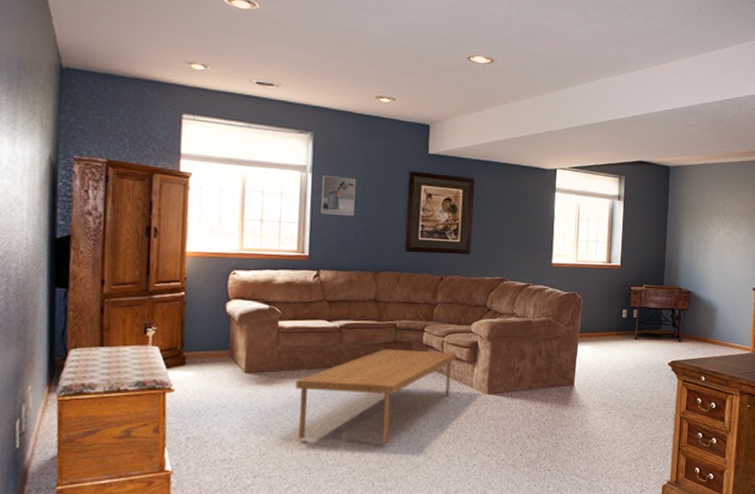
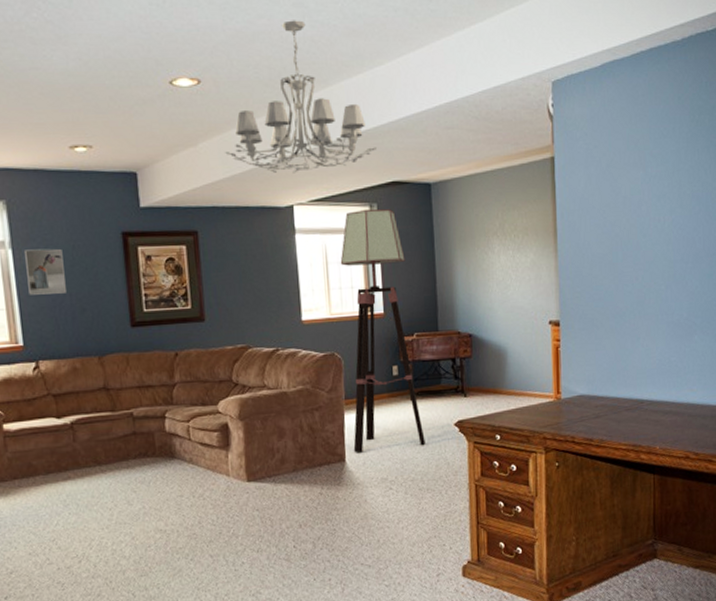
coffee table: present [295,349,458,445] -> none [32,438,207,553]
chandelier: none [506,25,630,144] -> present [225,20,377,174]
floor lamp: none [582,180,643,379] -> present [340,209,425,453]

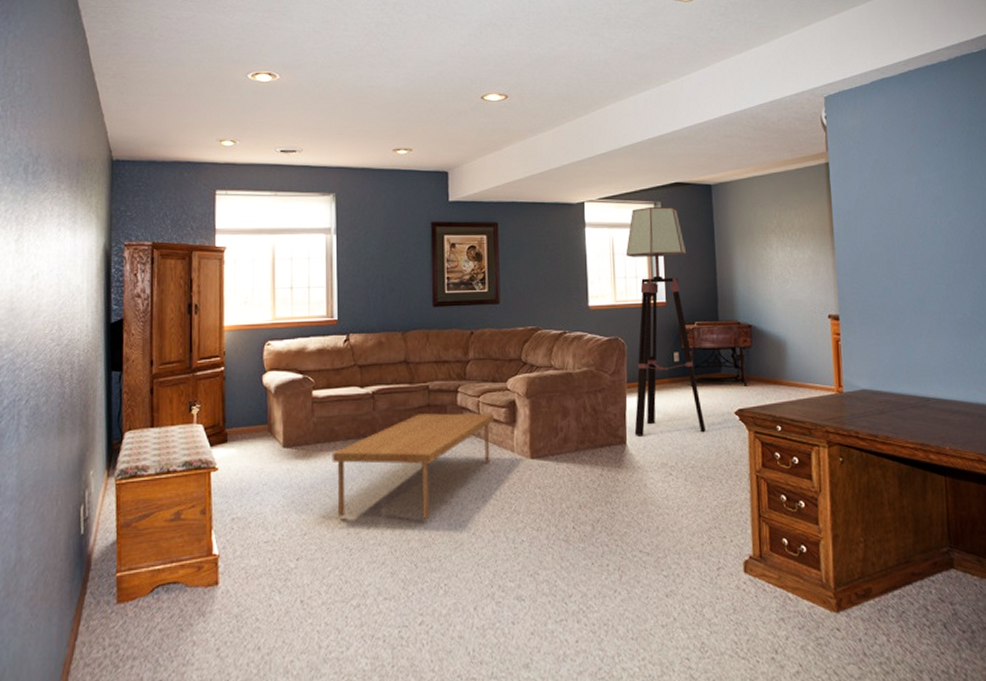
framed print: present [23,248,66,295] -> none [346,235,379,275]
coffee table: none [32,438,207,553] -> present [332,413,495,520]
chandelier: present [225,20,377,174] -> none [526,47,661,174]

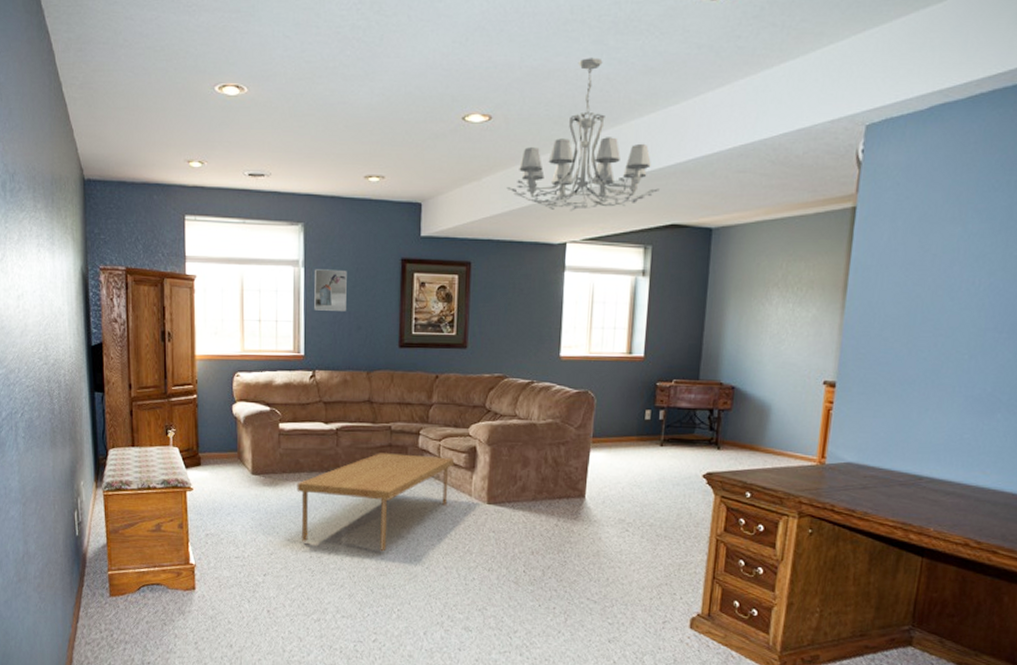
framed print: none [346,235,379,275] -> present [313,269,347,311]
chandelier: none [526,47,661,174] -> present [507,57,659,211]
floor lamp: present [625,207,706,436] -> none [594,252,674,492]

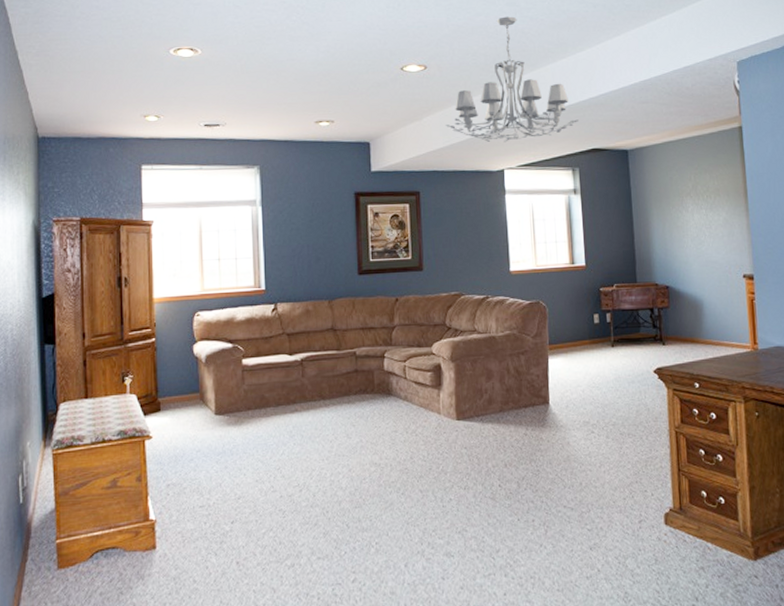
coffee table: present [296,453,455,552] -> none [263,377,421,482]
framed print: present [313,269,347,311] -> none [271,206,305,246]

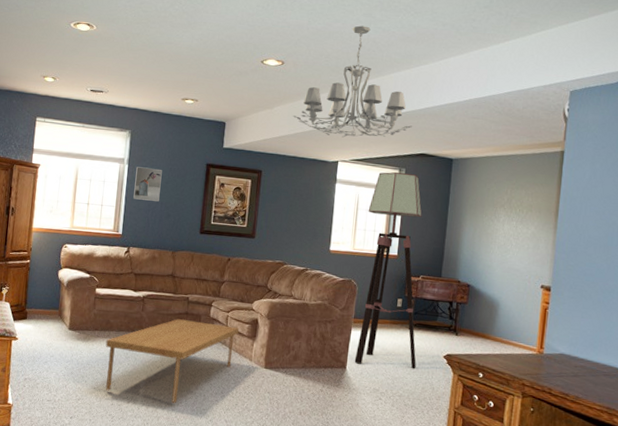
coffee table: none [263,377,421,482] -> present [105,319,240,404]
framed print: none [271,206,305,246] -> present [133,167,162,202]
floor lamp: none [545,173,626,396] -> present [354,172,422,368]

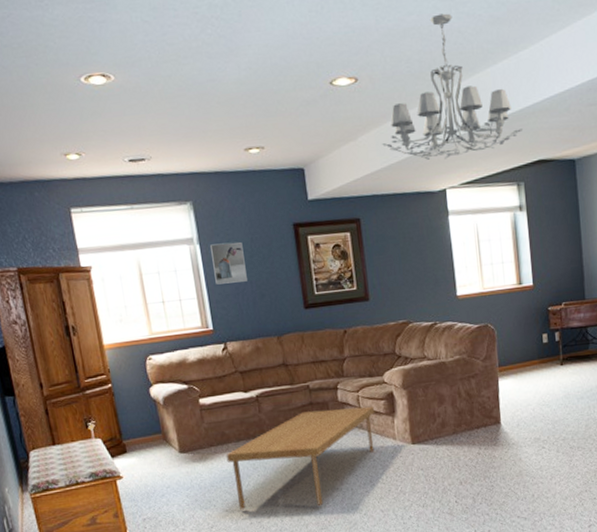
floor lamp: present [354,172,422,368] -> none [491,186,575,416]

